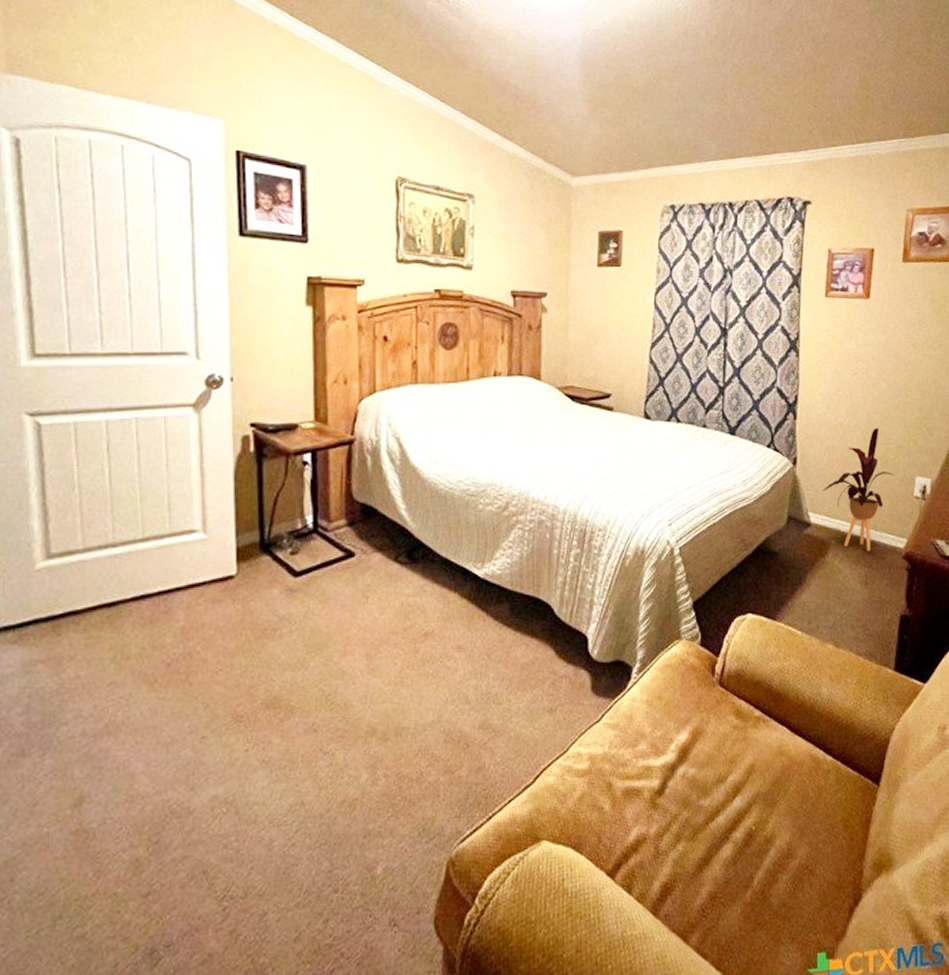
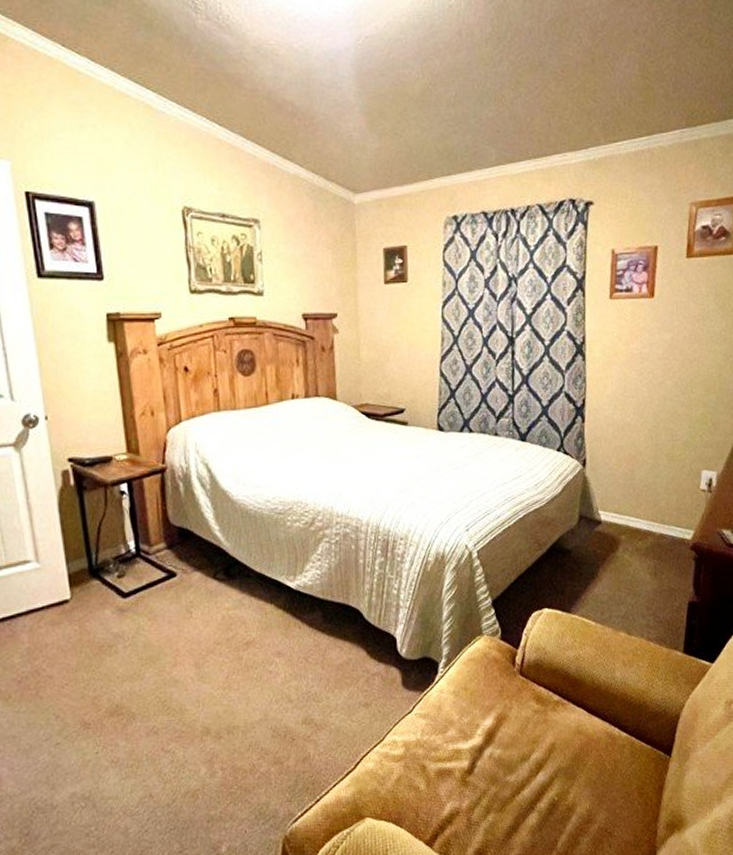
house plant: present [821,427,893,551] -> none [610,425,680,544]

